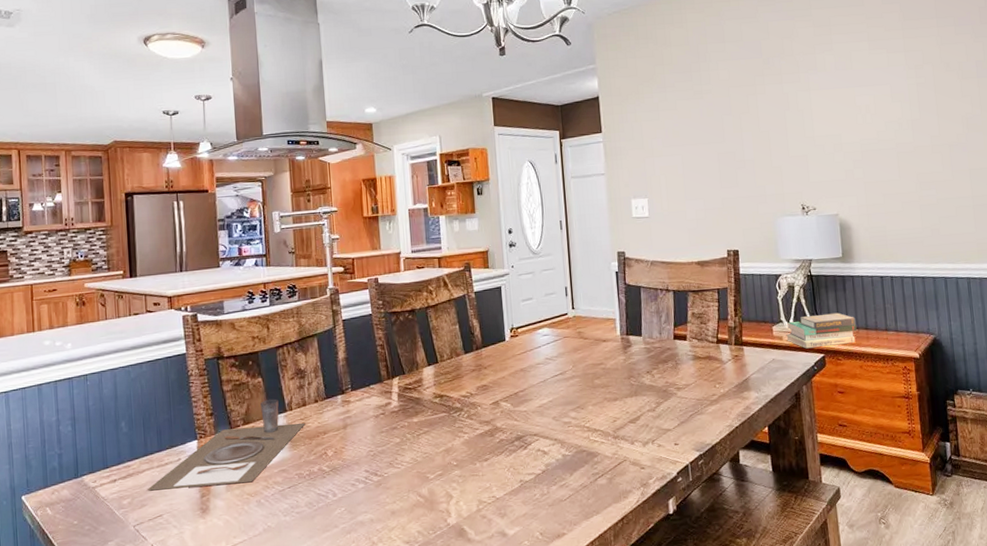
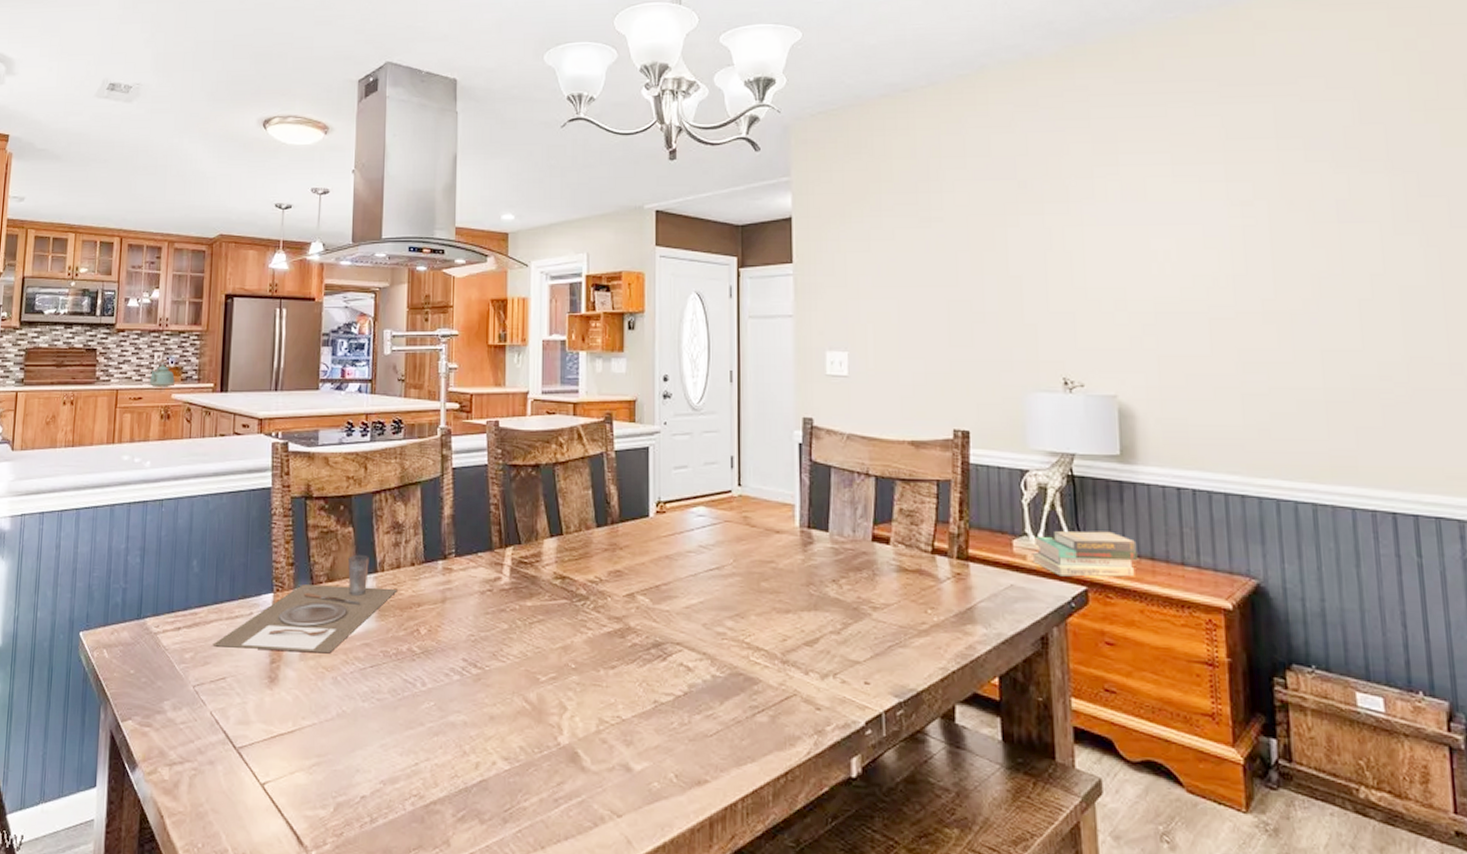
kettle: none [61,254,86,279] -> present [149,360,175,387]

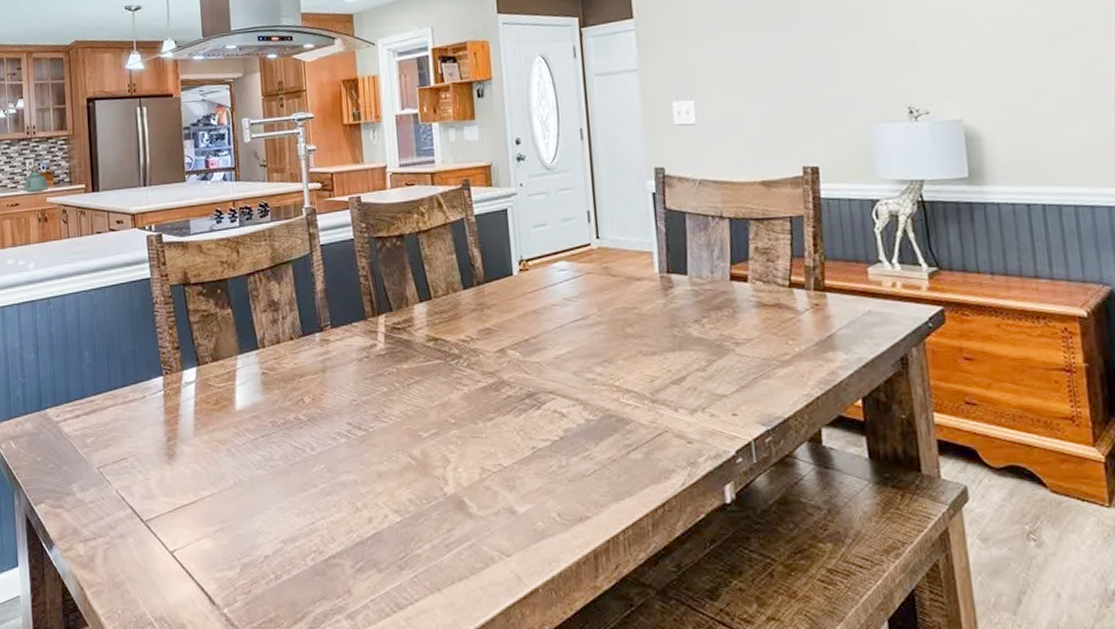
place setting: present [212,554,397,654] -> none [111,333,280,430]
books: present [1032,531,1138,577] -> none [887,251,991,299]

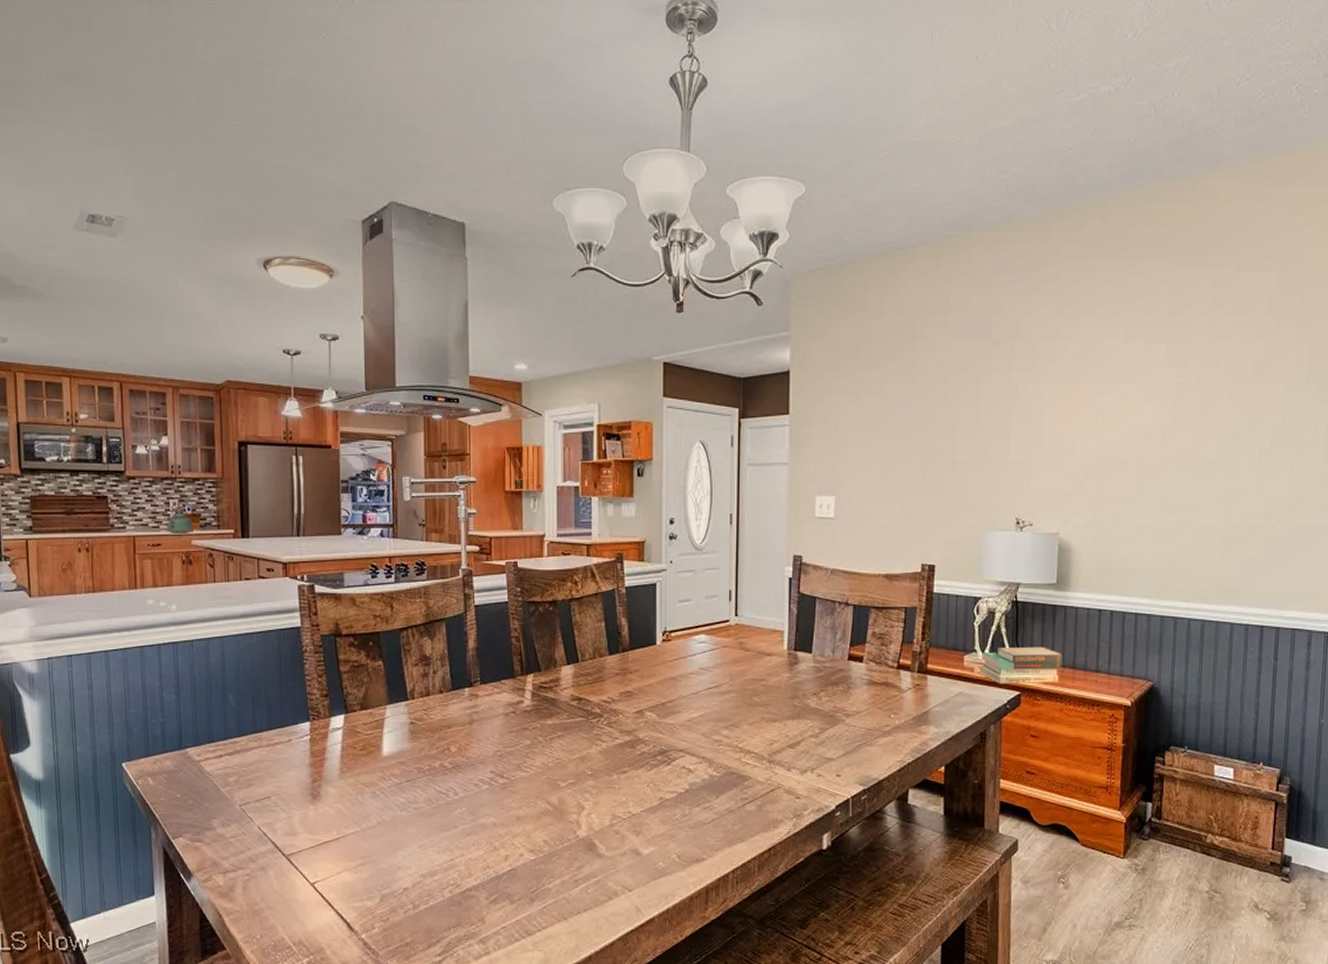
books: none [887,251,991,299] -> present [978,646,1062,684]

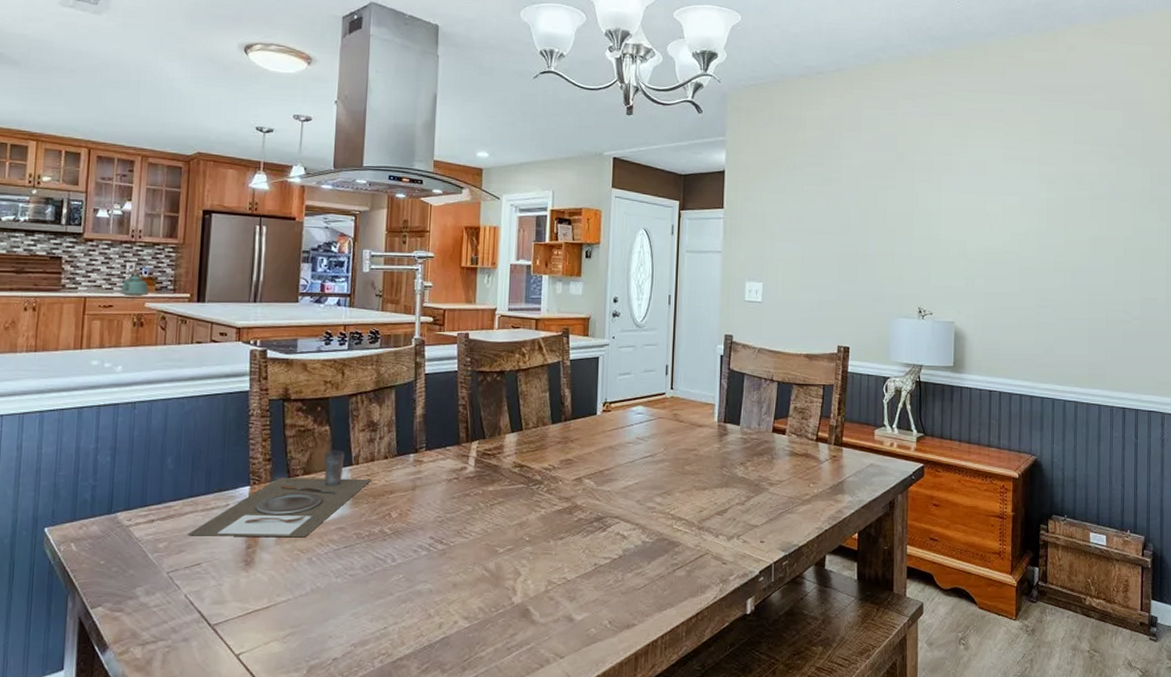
place setting: none [255,685,428,772] -> present [187,450,371,538]
books: present [978,646,1062,684] -> none [887,422,959,457]

